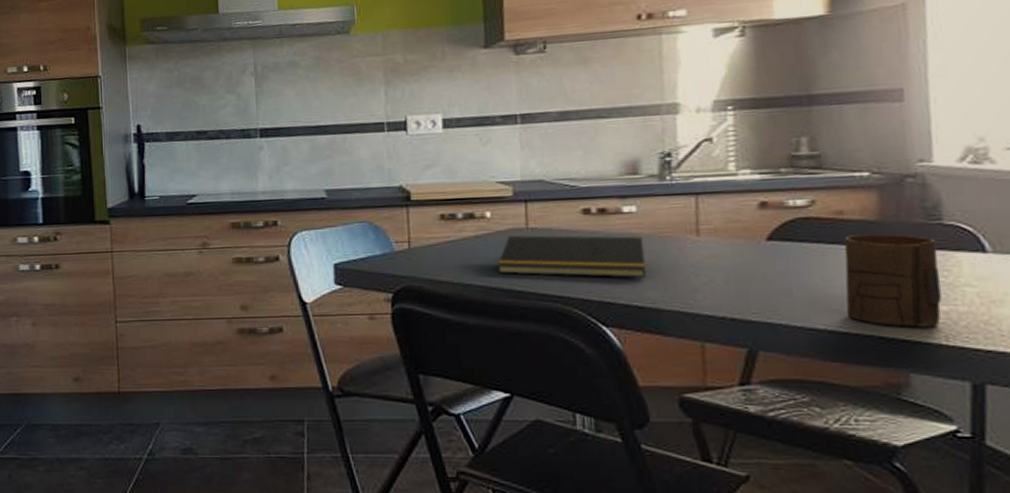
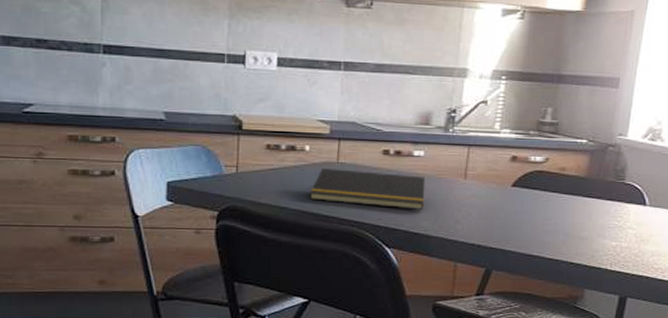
cup: present [844,234,942,327] -> none [554,187,618,257]

